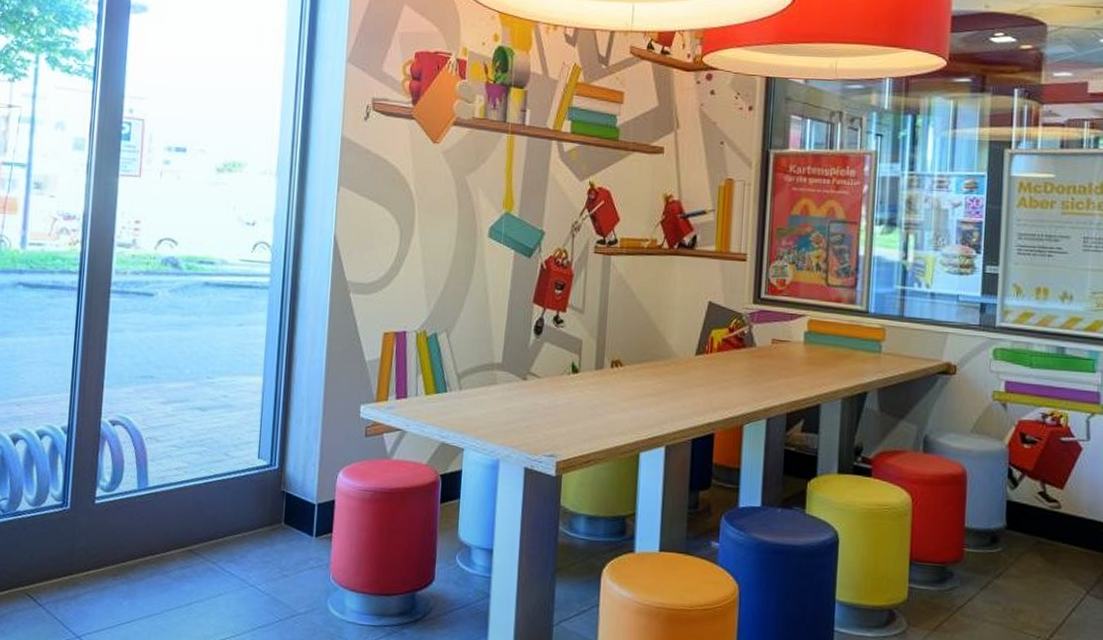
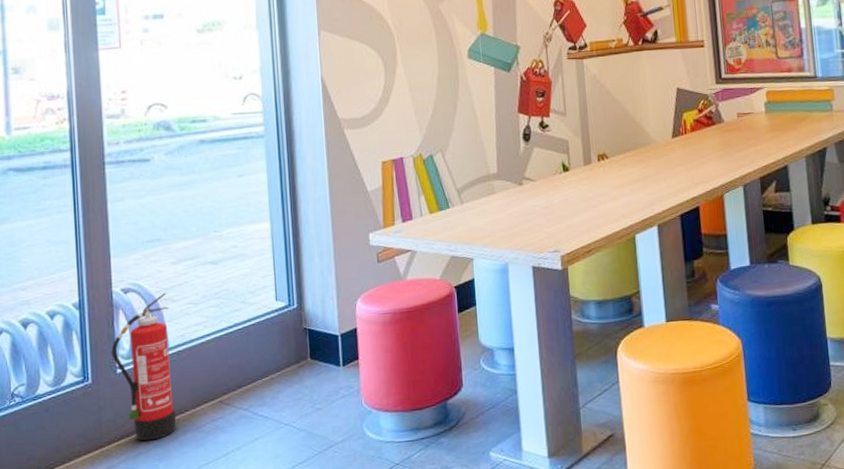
fire extinguisher: none [92,431,153,577] -> present [111,292,177,441]

